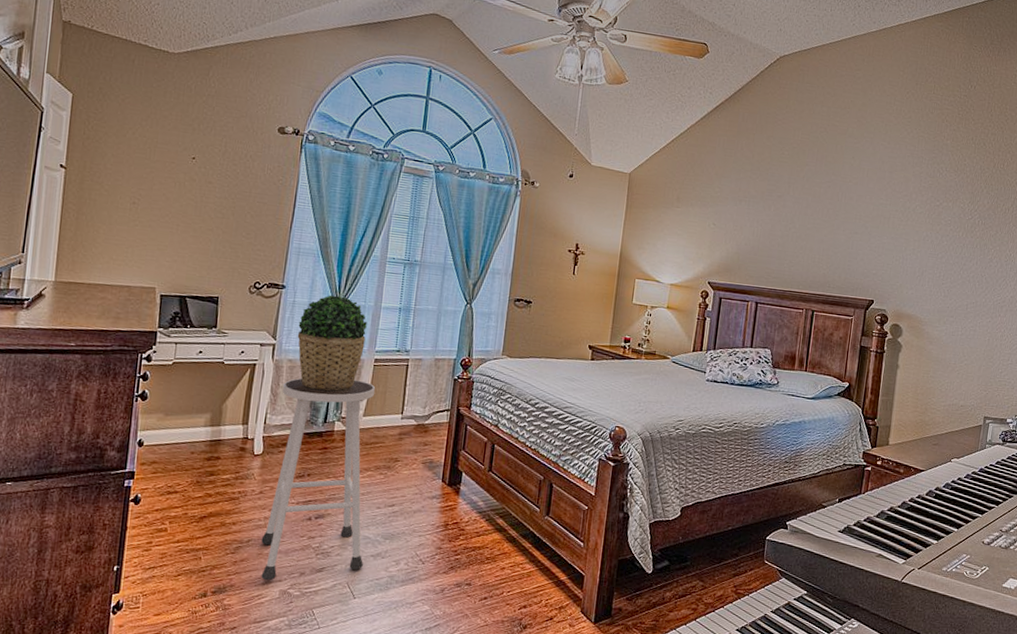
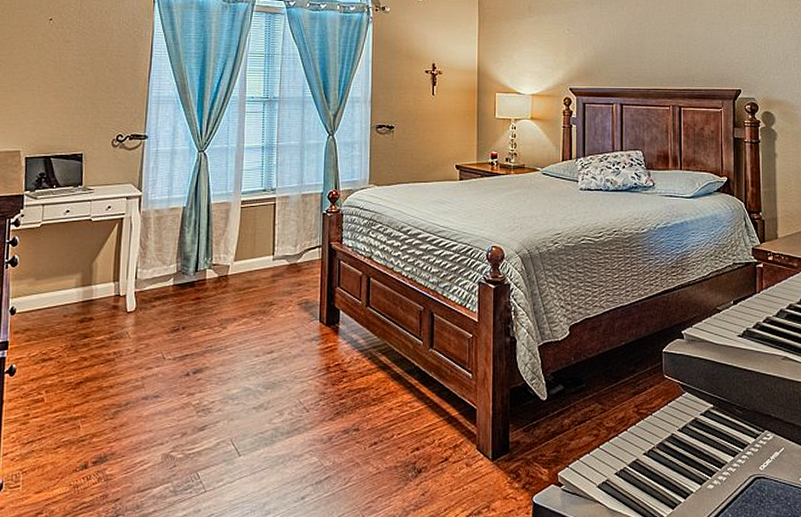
stool: present [261,378,376,581] -> none [140,224,247,445]
potted plant: present [297,295,367,391] -> none [162,140,231,238]

